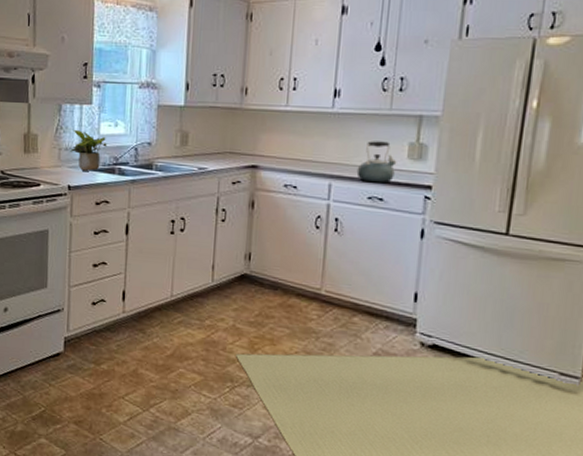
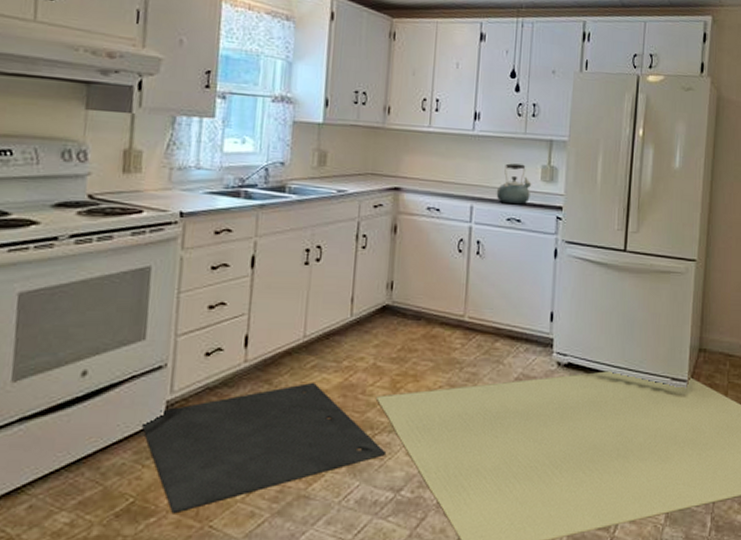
door mat: none [46,335,246,425] -> present [139,382,387,514]
potted plant: present [70,130,107,172] -> none [184,147,231,196]

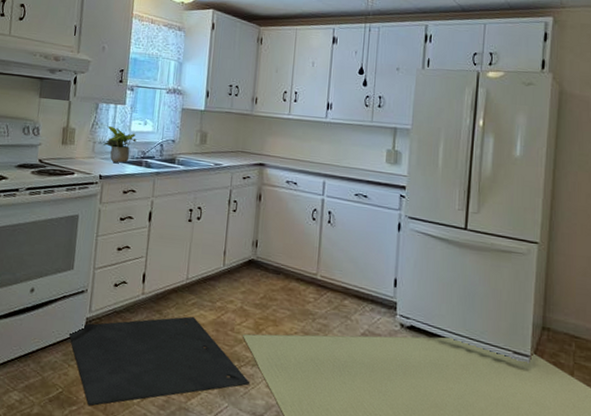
potted plant: none [184,147,231,196] -> present [103,126,136,164]
kettle: present [496,163,532,205] -> none [345,147,378,183]

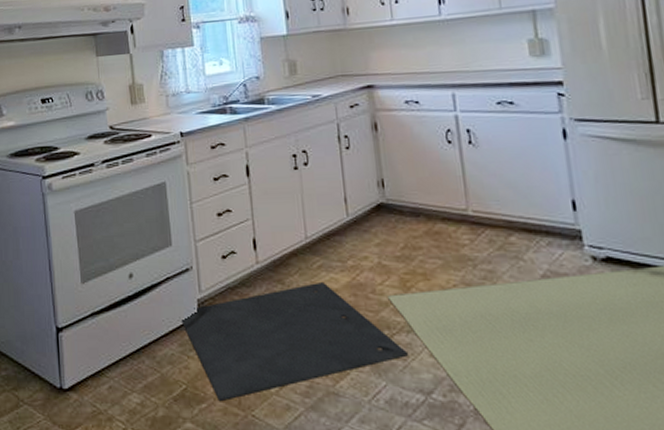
potted plant: present [103,126,136,164] -> none [177,74,214,116]

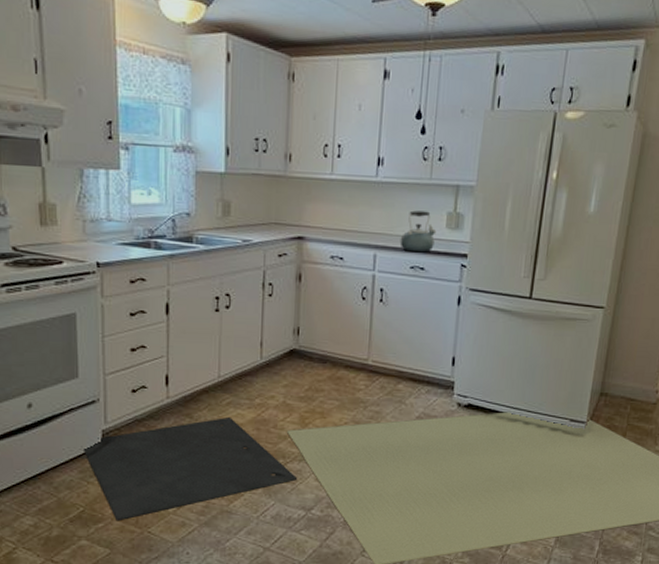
kettle: none [478,41,520,87] -> present [399,210,437,253]

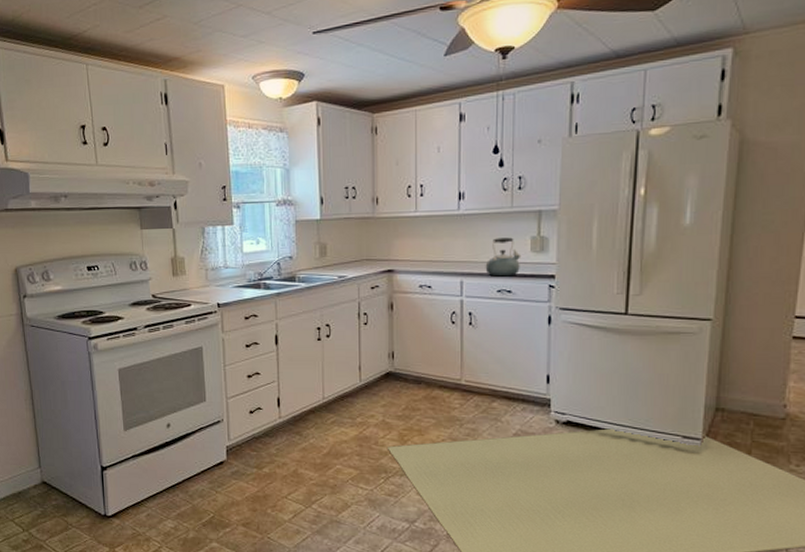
door mat: present [81,416,298,522] -> none [210,434,400,527]

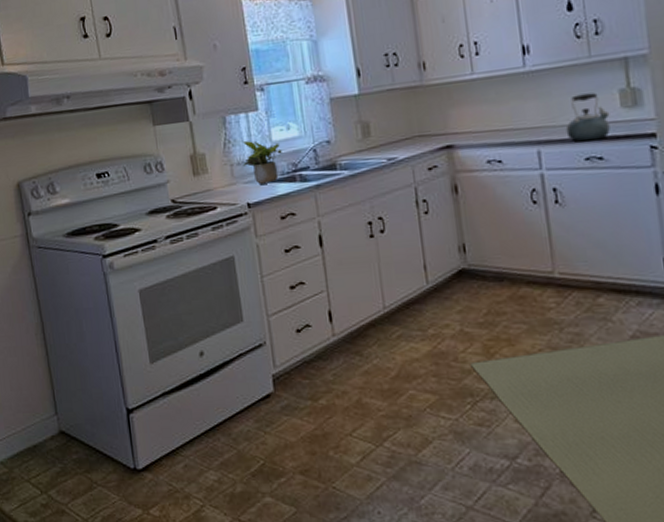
potted plant: none [216,250,251,289] -> present [243,141,282,186]

